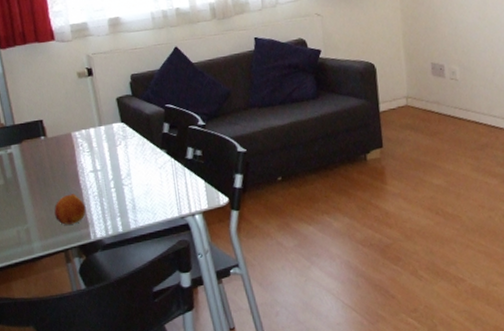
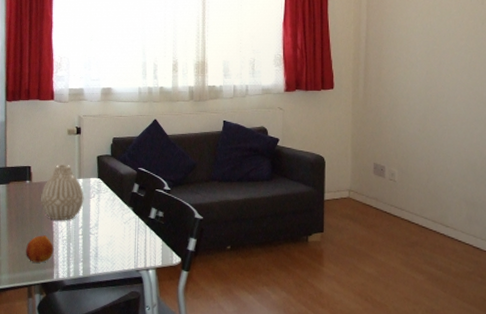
vase: none [60,111,110,176] -> present [41,164,84,221]

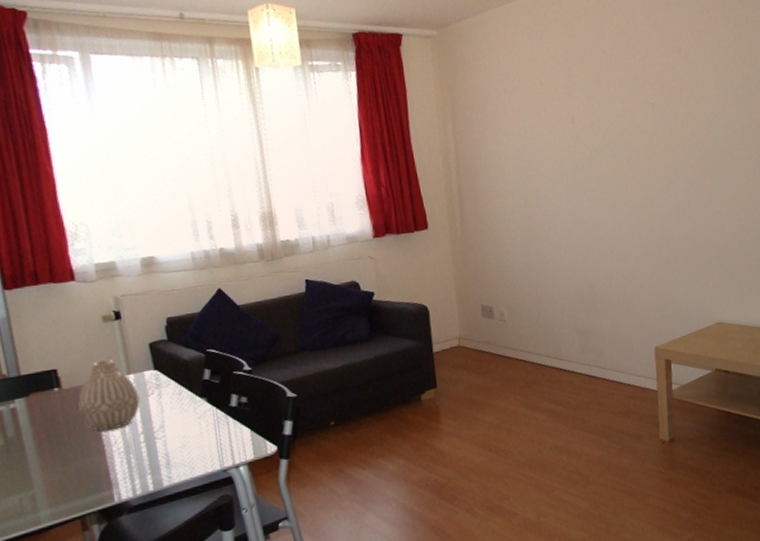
fruit: present [26,235,54,263] -> none [68,451,109,488]

